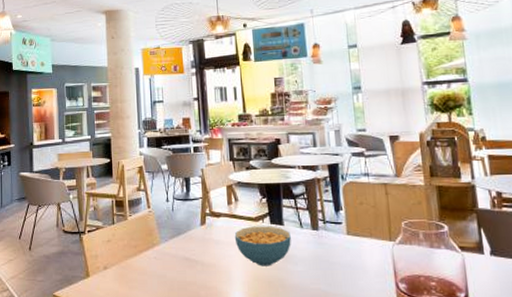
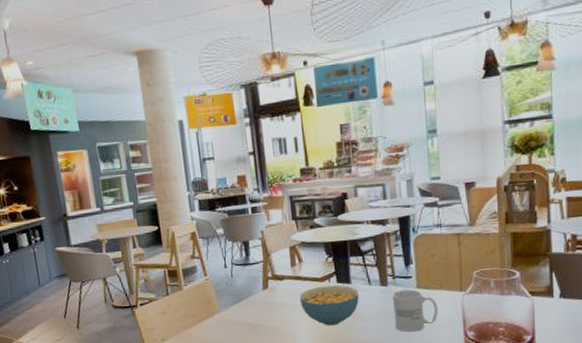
mug: none [324,235,369,280] -> present [393,289,438,332]

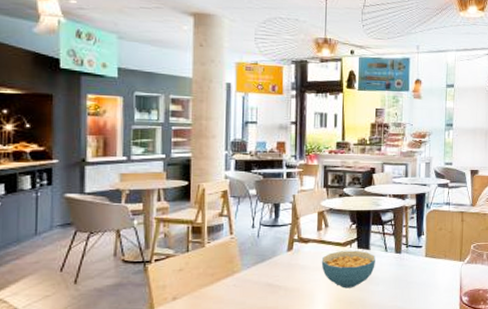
mug: present [393,289,438,332] -> none [404,258,441,296]

